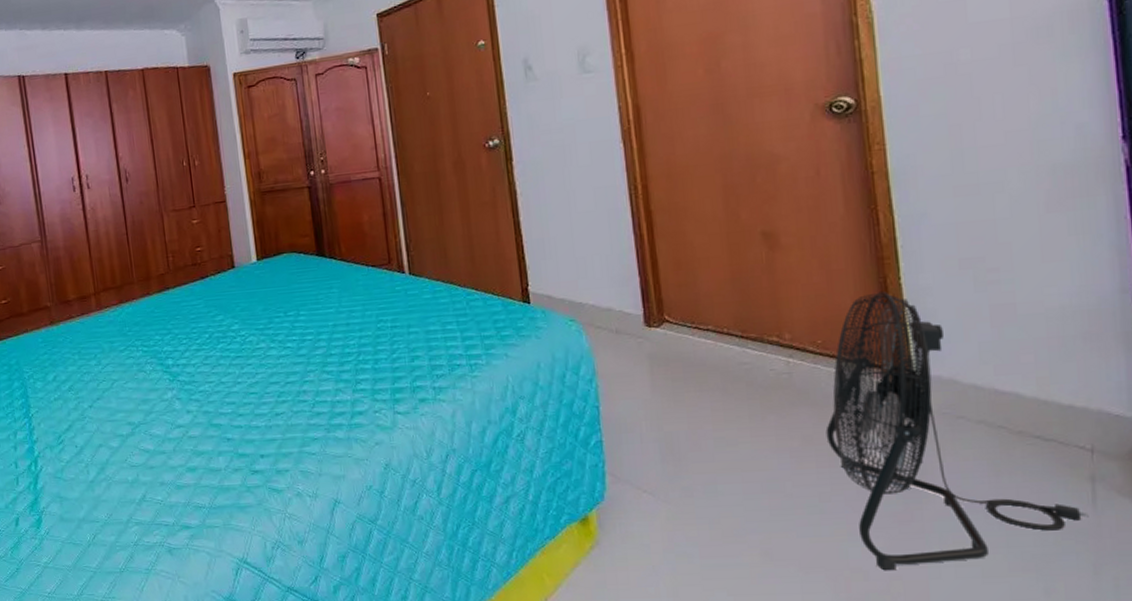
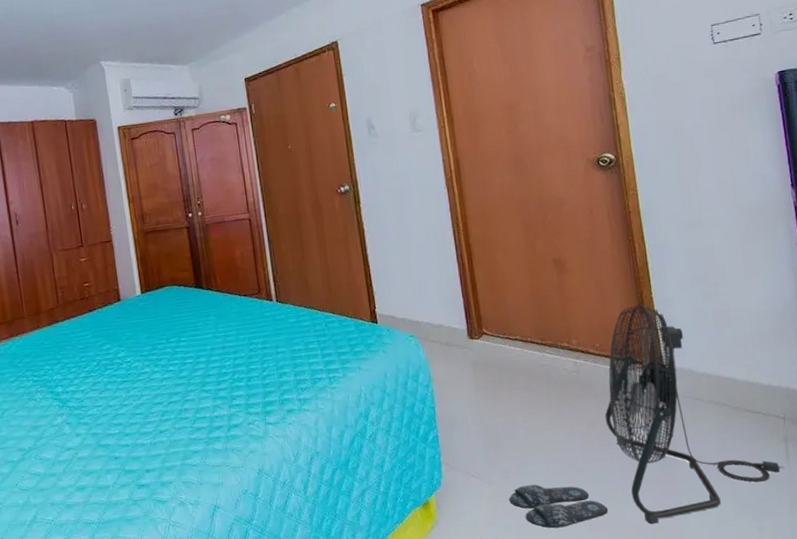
slippers: none [692,507,826,564] -> present [509,484,609,528]

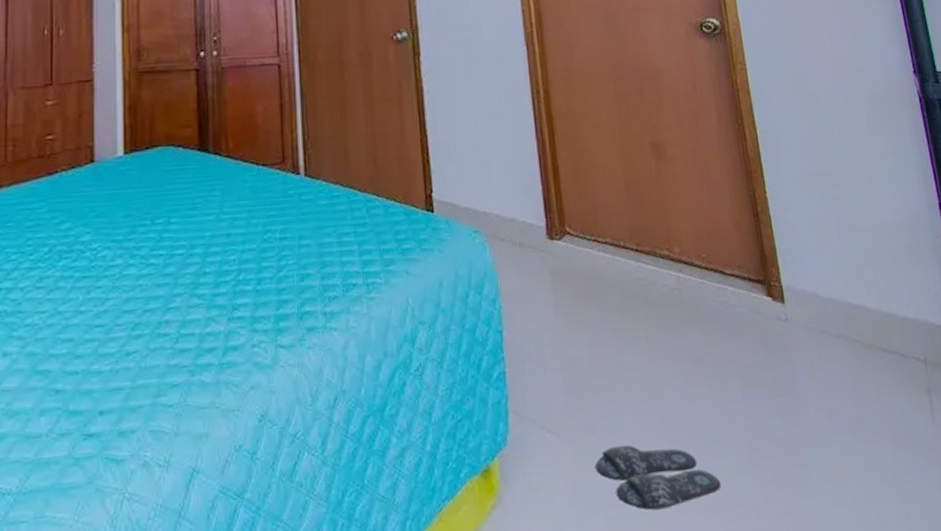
electric fan: present [605,304,785,525] -> none [714,205,930,506]

